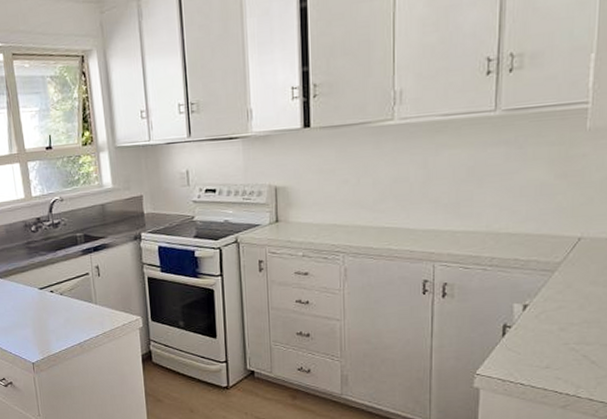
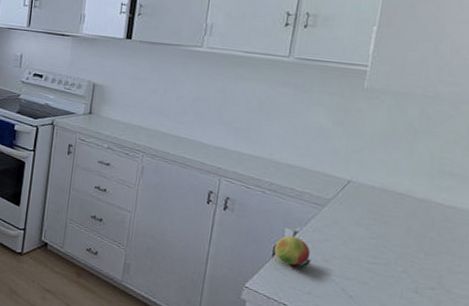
fruit: none [504,310,546,344] -> present [274,235,311,270]

